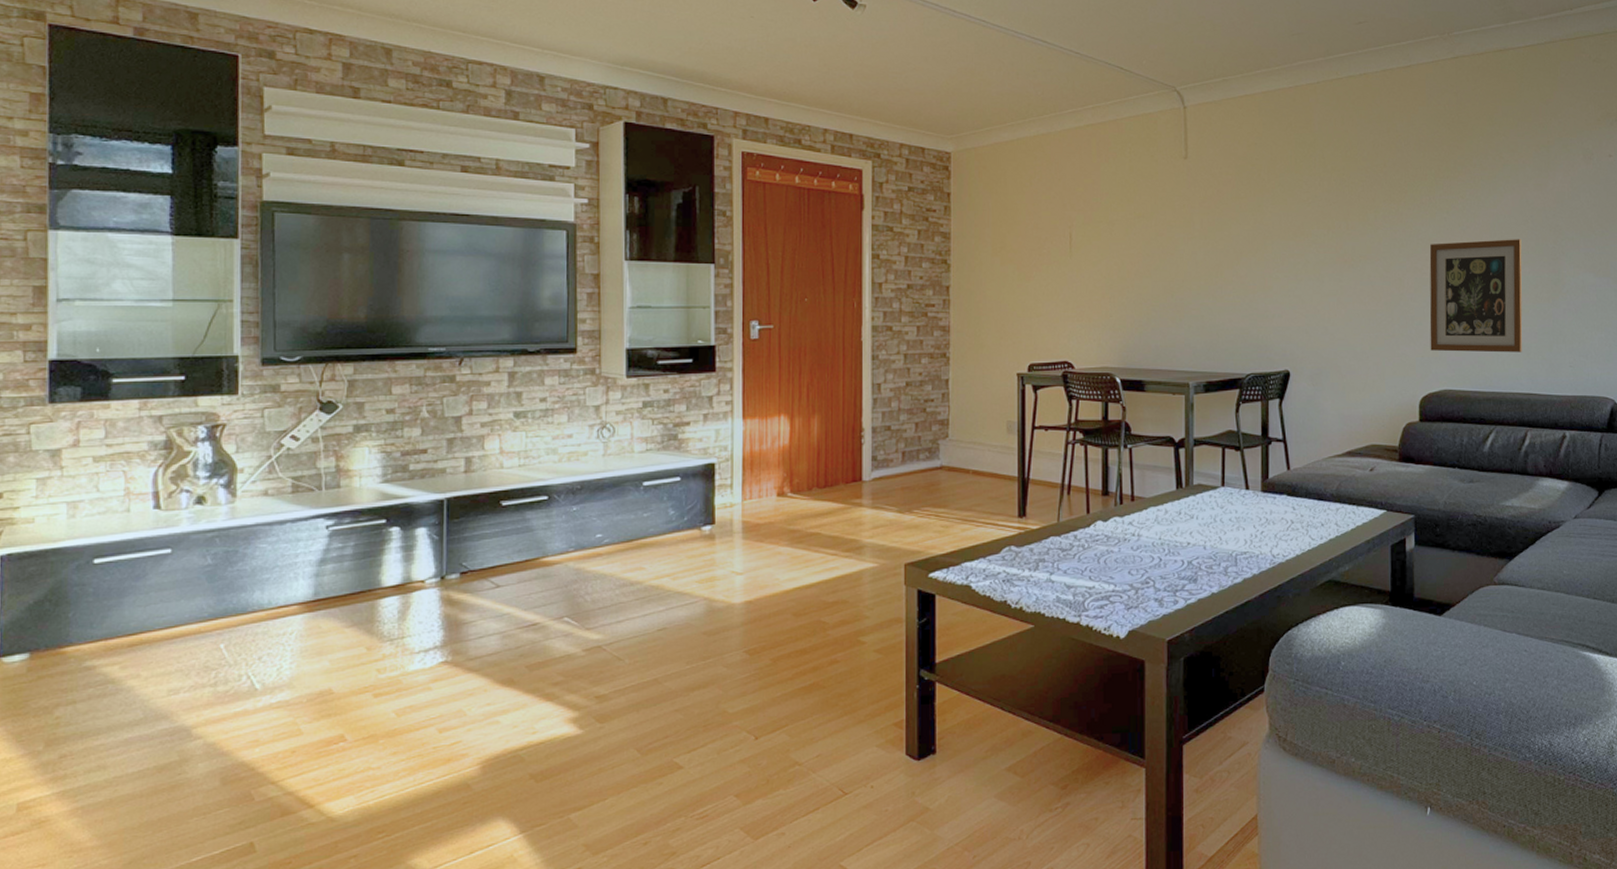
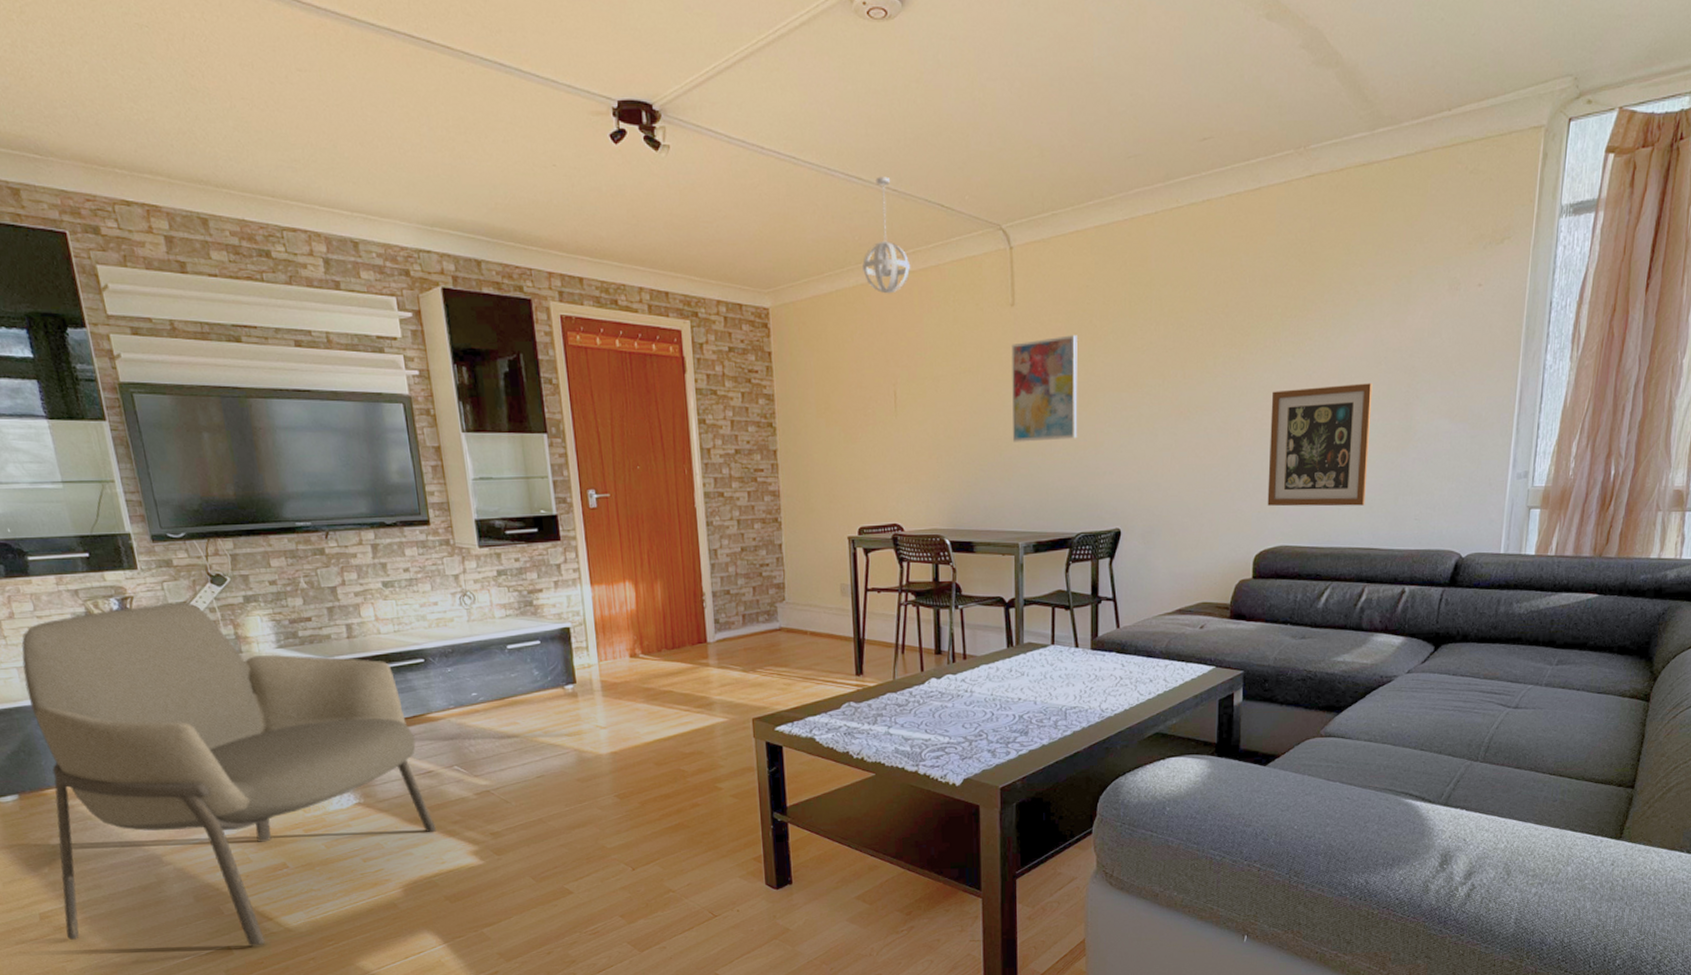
armchair: none [45,432,533,842] -> present [21,603,437,946]
pendant light: none [1044,41,1090,144] -> present [862,176,911,294]
wall art: none [1184,187,1247,284] -> present [1011,335,1078,442]

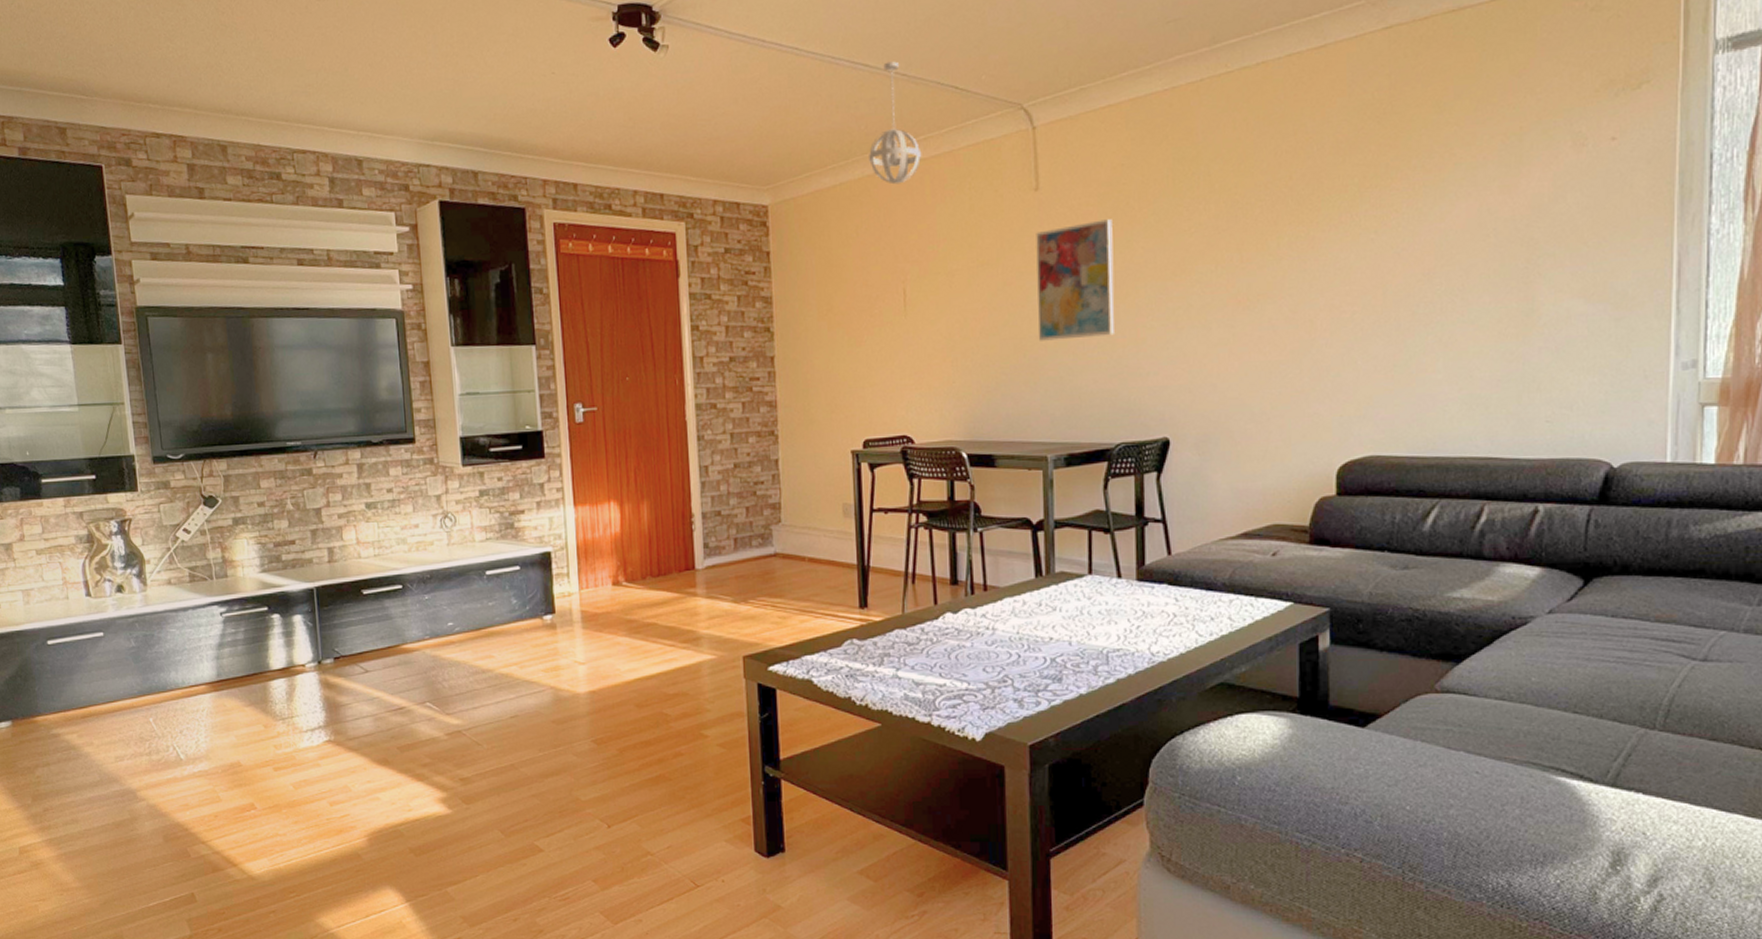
armchair: present [21,603,437,946] -> none [27,525,406,894]
wall art: present [1267,383,1373,507] -> none [1350,260,1480,409]

